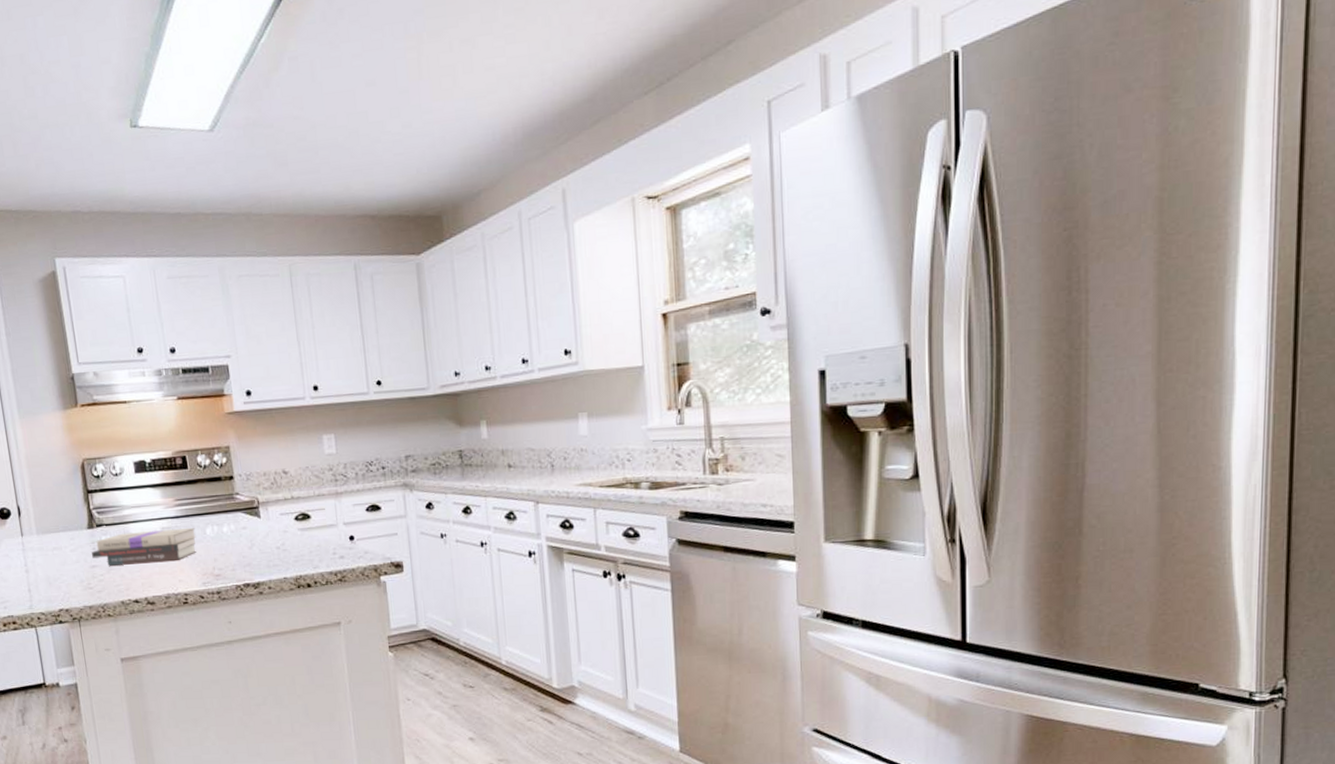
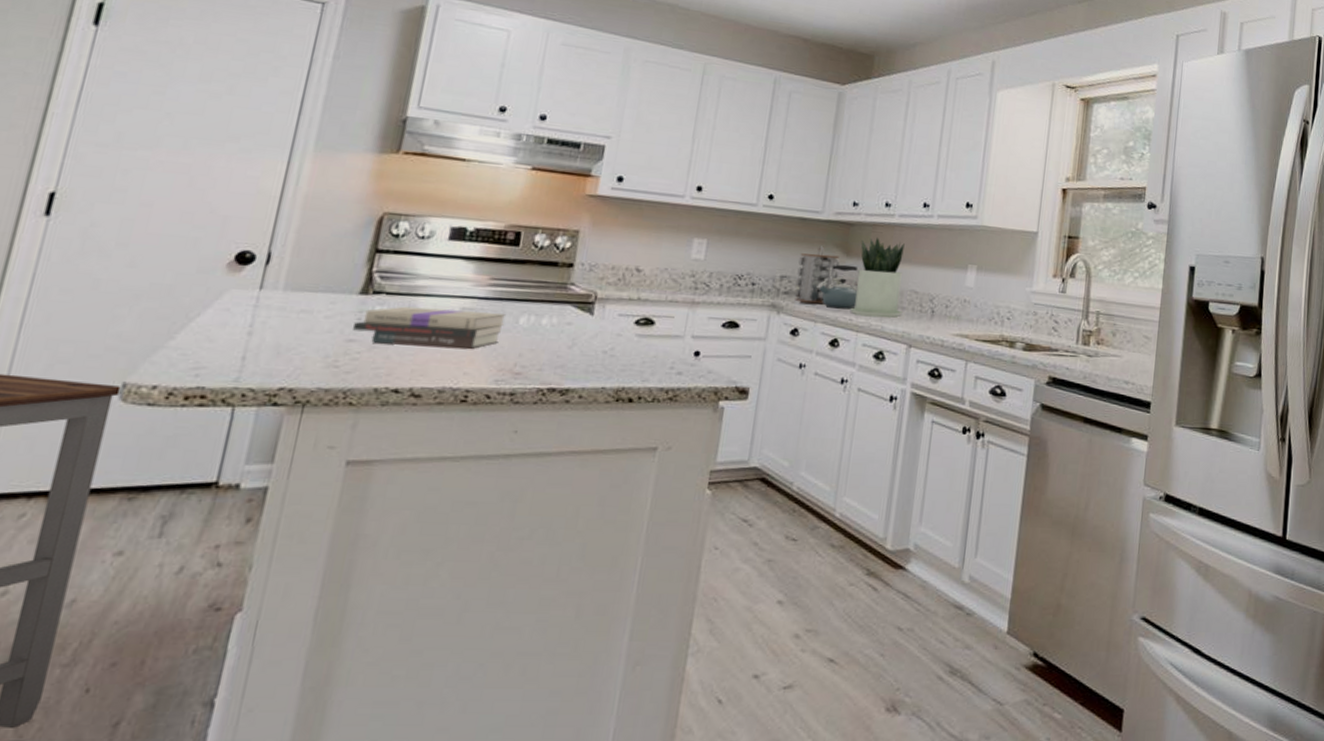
spice rack: none [417,421,457,478] -> present [794,246,840,305]
kettle: none [439,434,479,478] -> present [816,264,860,309]
planter: none [470,403,524,481] -> present [849,238,905,318]

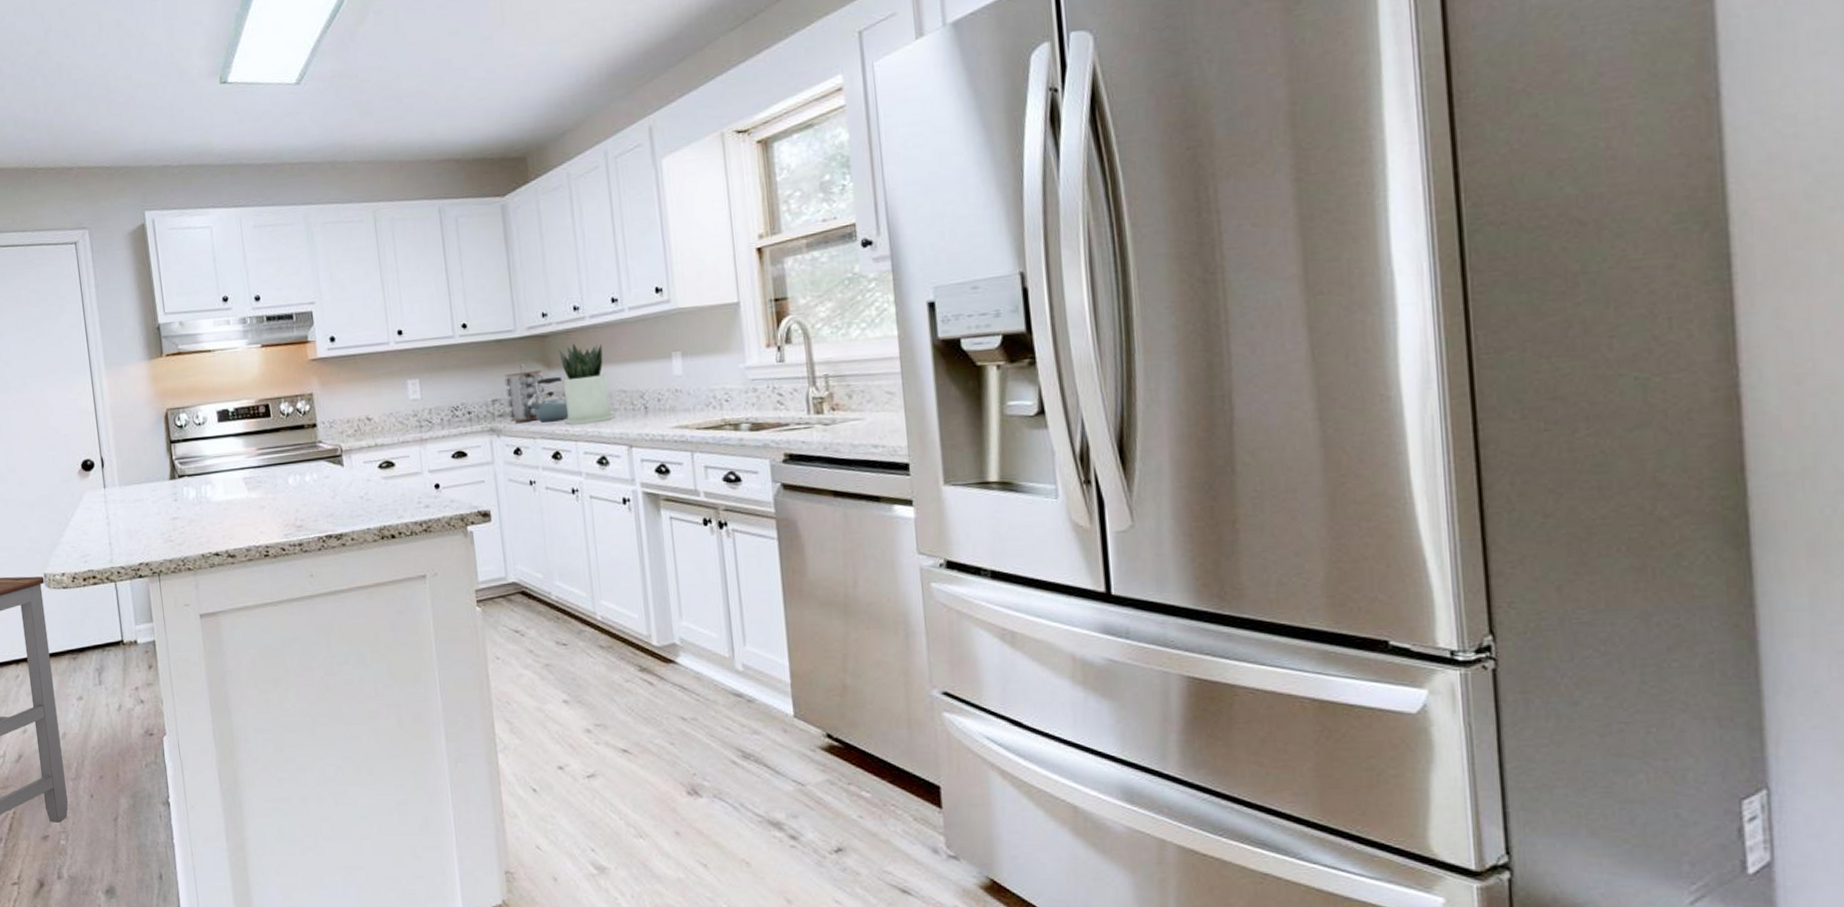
books: present [352,306,505,349] -> none [172,478,278,518]

